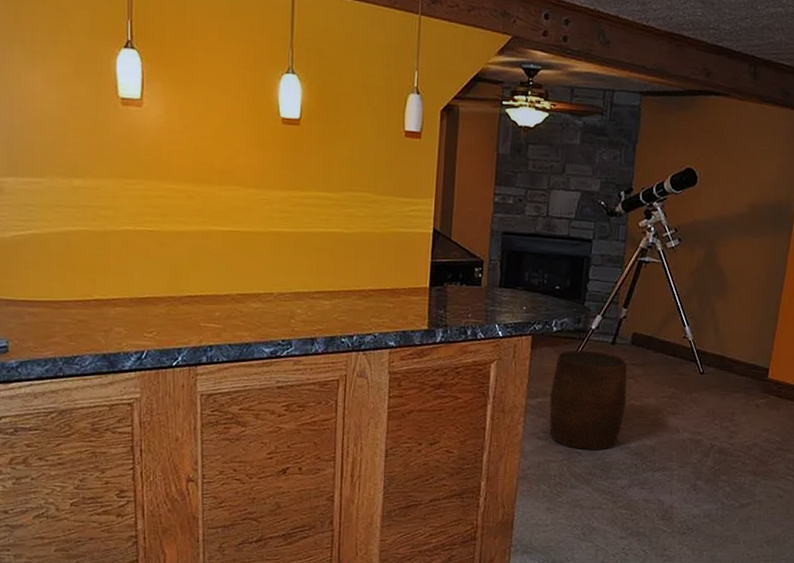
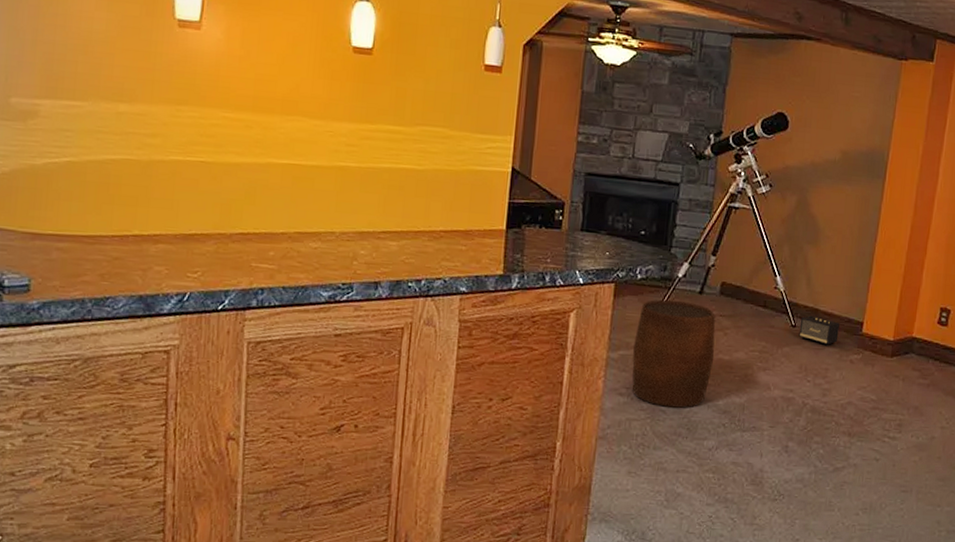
speaker: none [706,363,746,392] -> present [799,315,840,346]

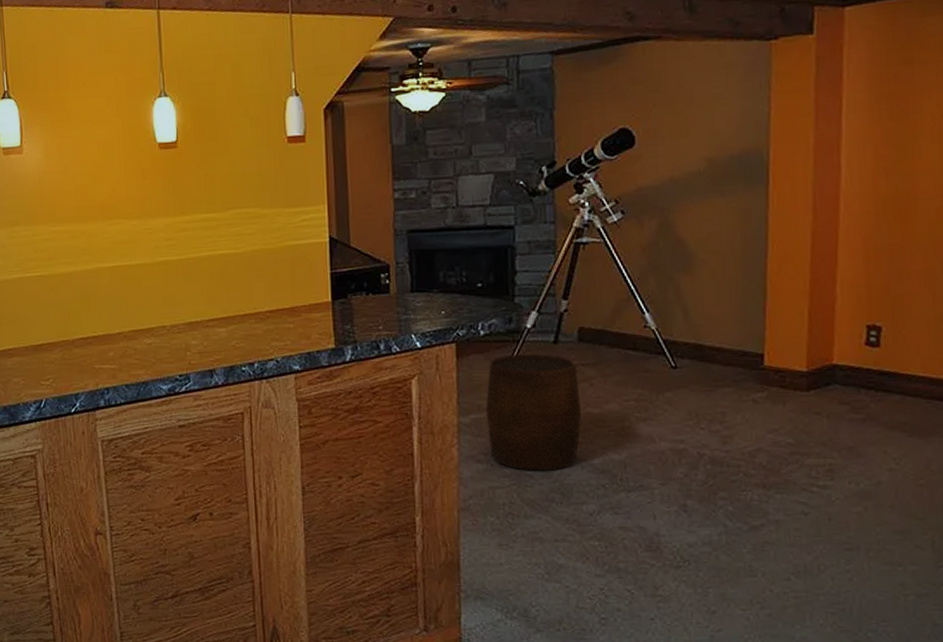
speaker: present [799,315,840,346] -> none [681,353,734,386]

